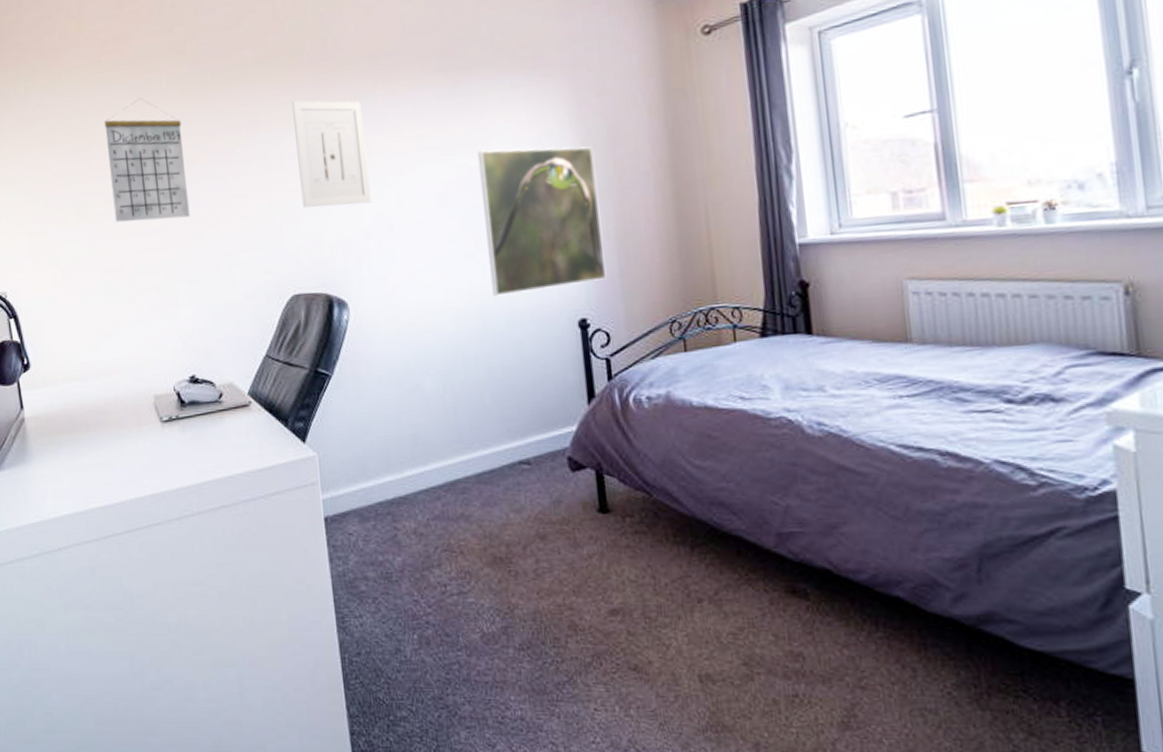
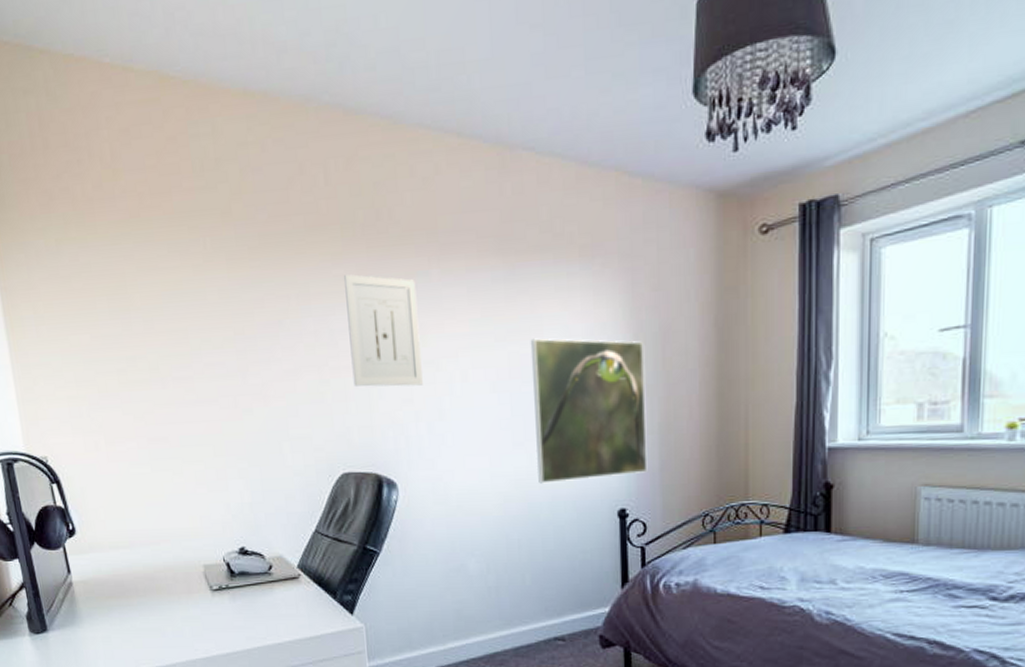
calendar: present [104,97,190,223] -> none [145,260,238,391]

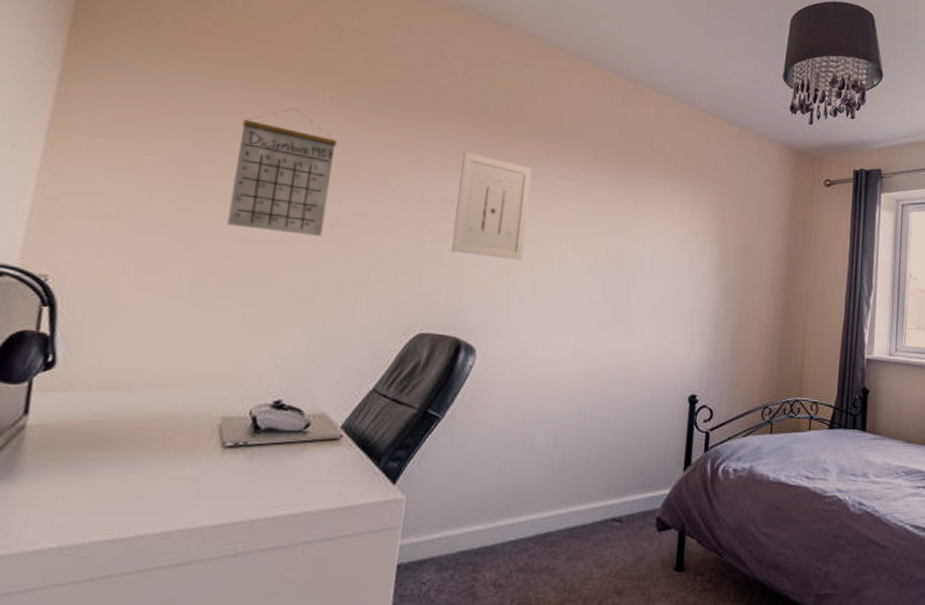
calendar: none [145,260,238,391] -> present [226,107,337,236]
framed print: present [530,338,648,484] -> none [619,235,727,365]

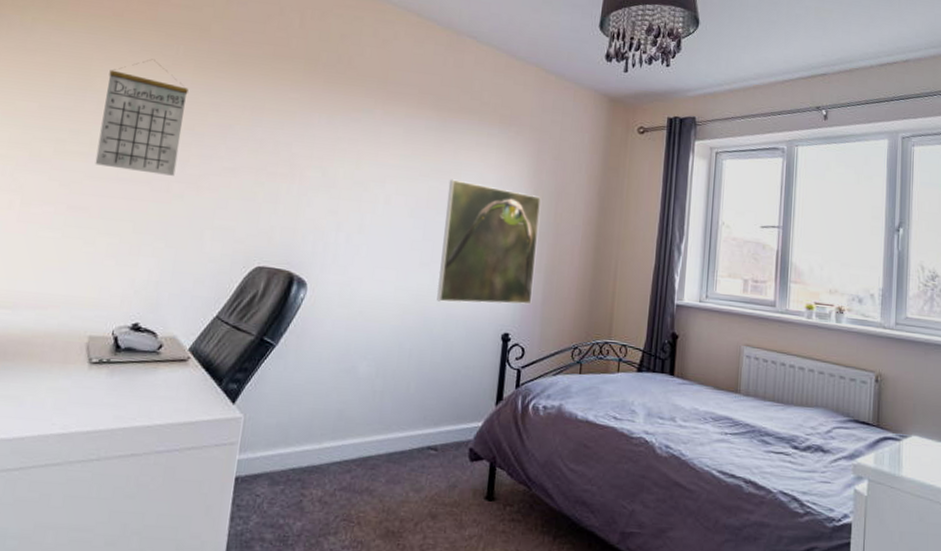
wall art: present [451,152,533,260] -> none [286,99,361,201]
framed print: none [619,235,727,365] -> present [437,179,541,305]

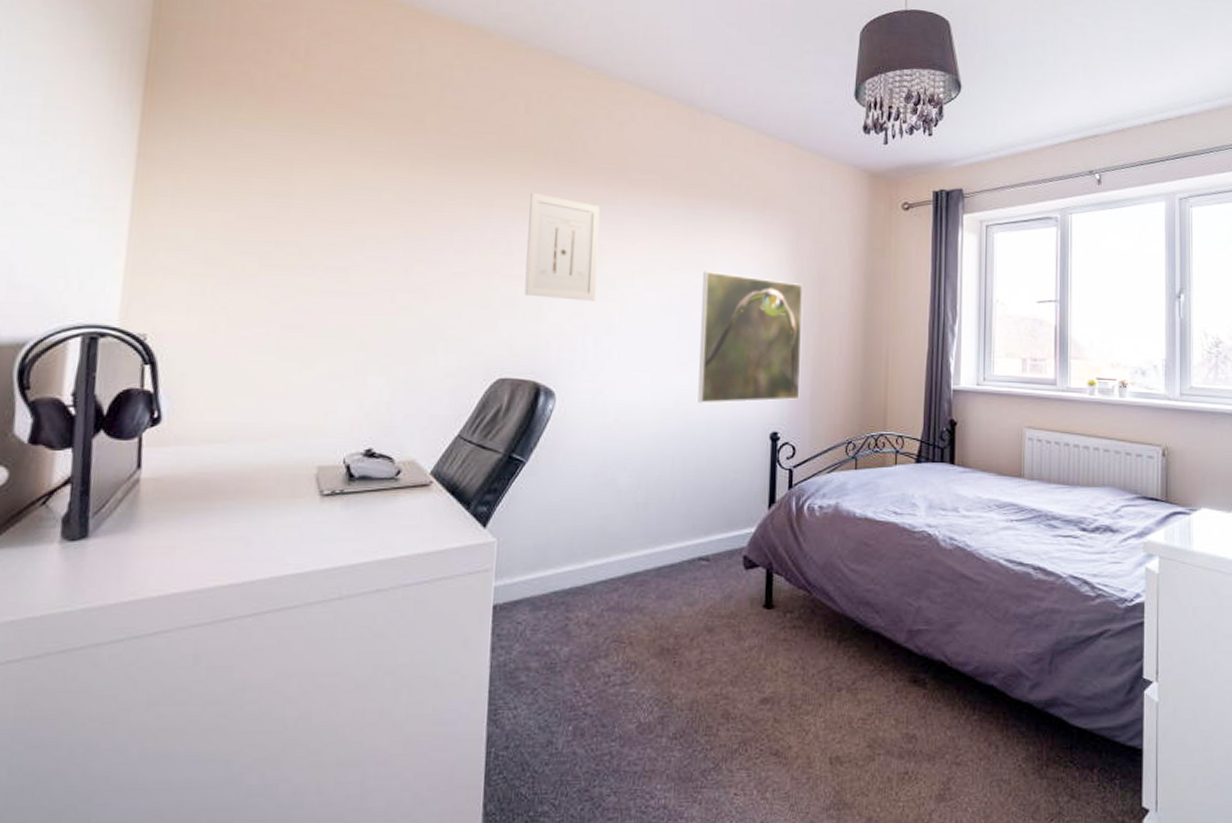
calendar: present [95,59,189,176] -> none [307,157,406,285]
wall art: none [286,99,361,201] -> present [524,193,600,301]

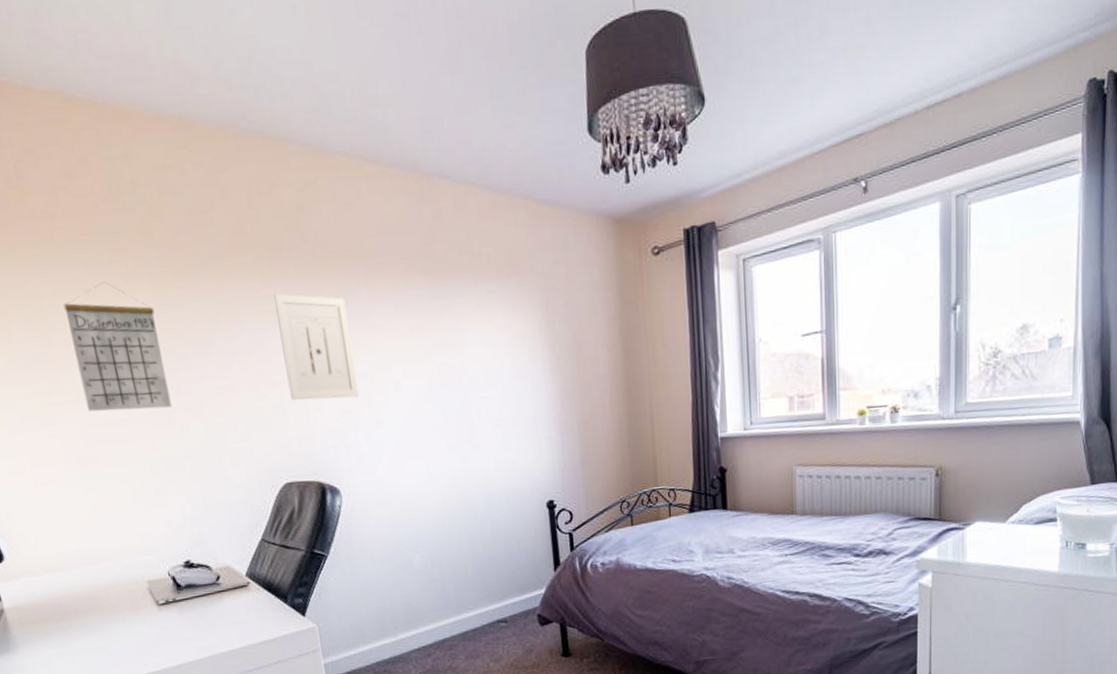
calendar: none [307,157,406,285] -> present [63,281,172,412]
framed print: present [697,270,803,403] -> none [457,349,570,482]

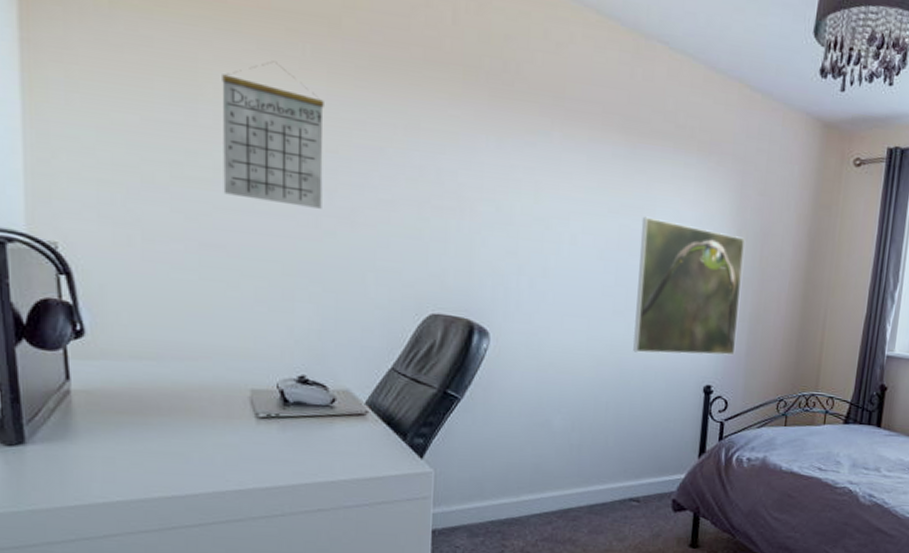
wall art: present [274,294,359,400] -> none [456,117,536,241]
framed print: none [457,349,570,482] -> present [633,216,745,356]

